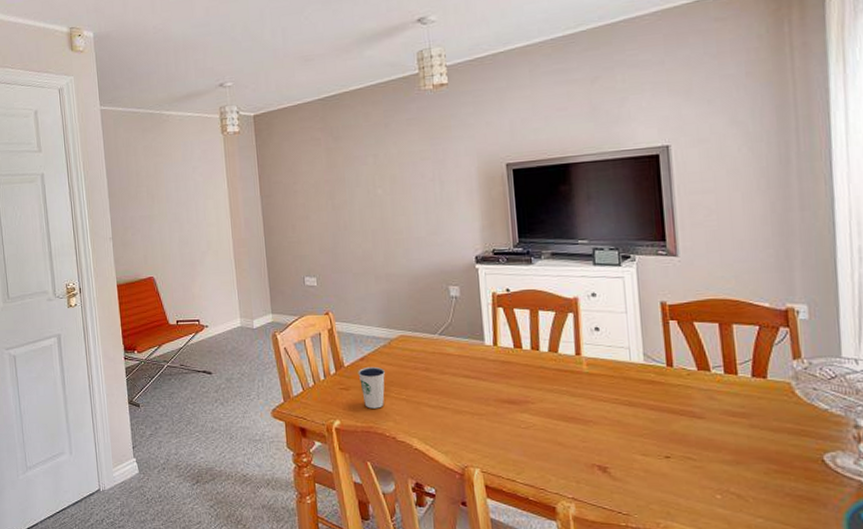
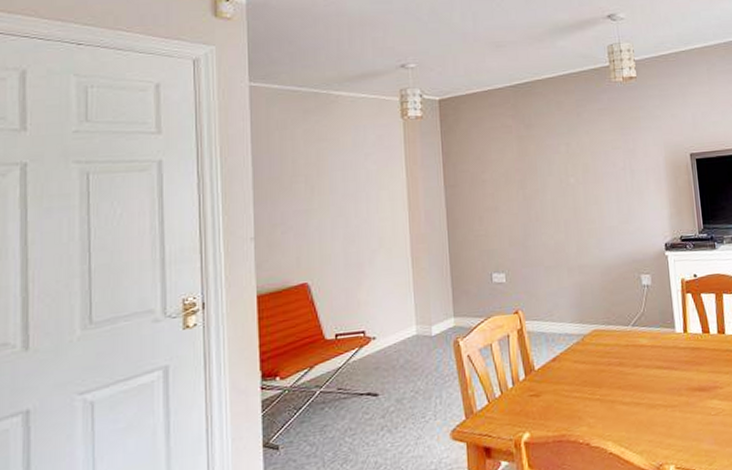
dixie cup: present [358,366,385,409] -> none [549,366,578,415]

